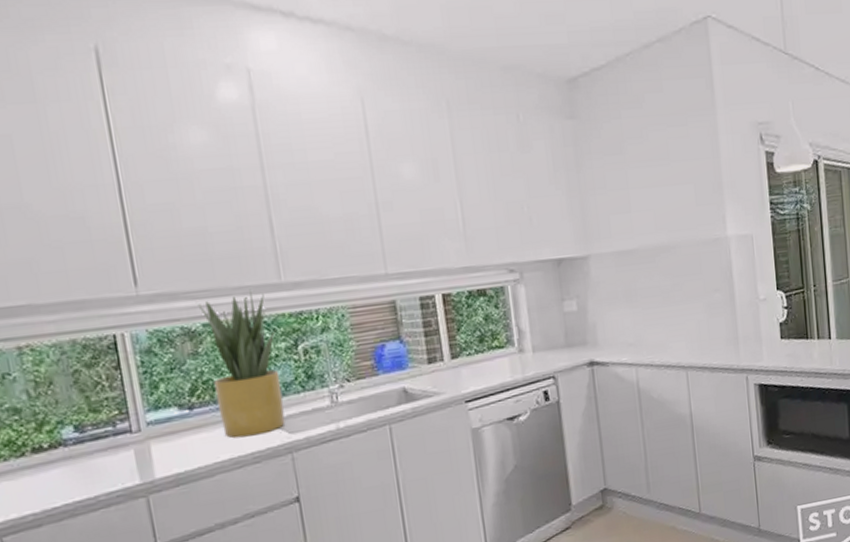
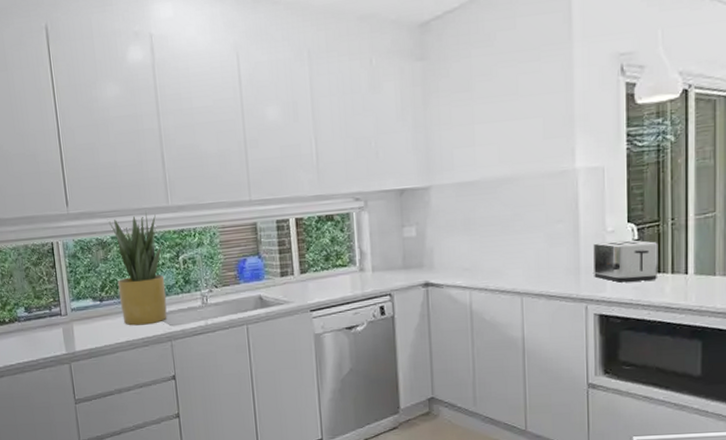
toaster: none [748,307,807,351] -> present [592,239,659,283]

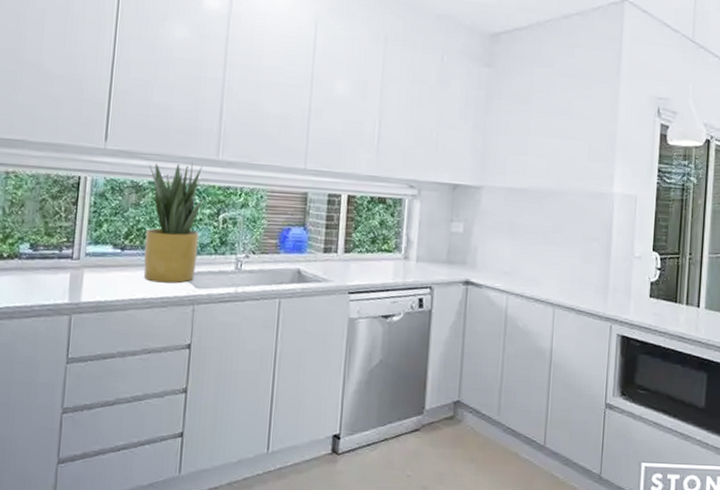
toaster: present [592,239,659,283] -> none [619,265,677,309]

